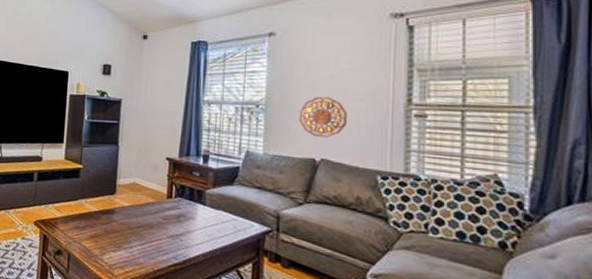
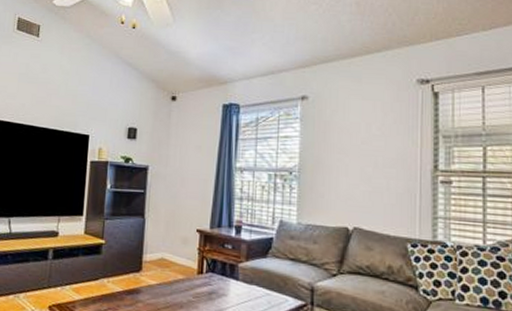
wall clock: present [299,96,347,138] -> none [332,162,378,206]

